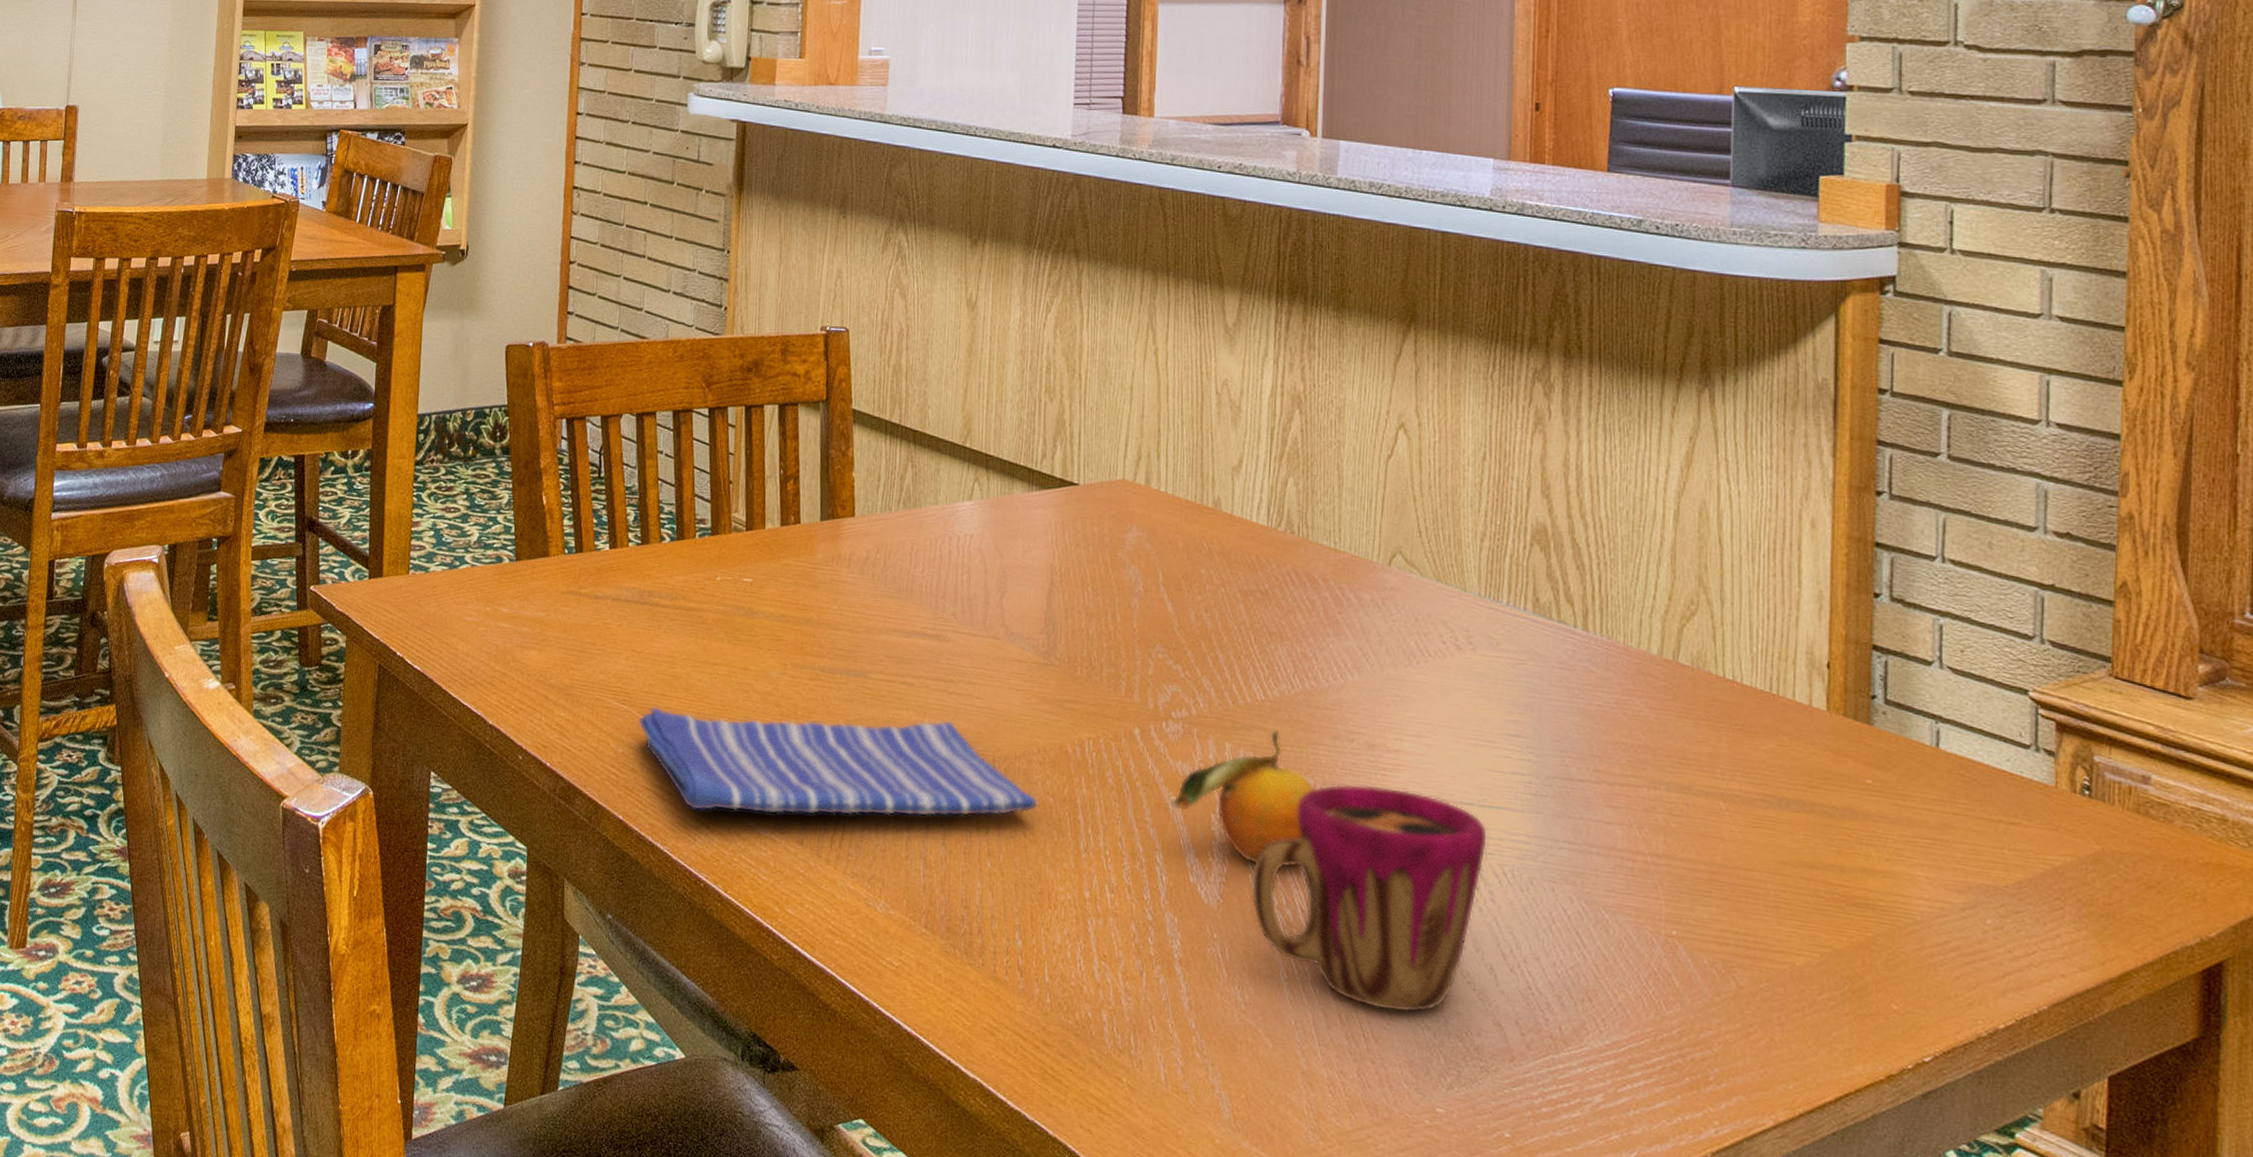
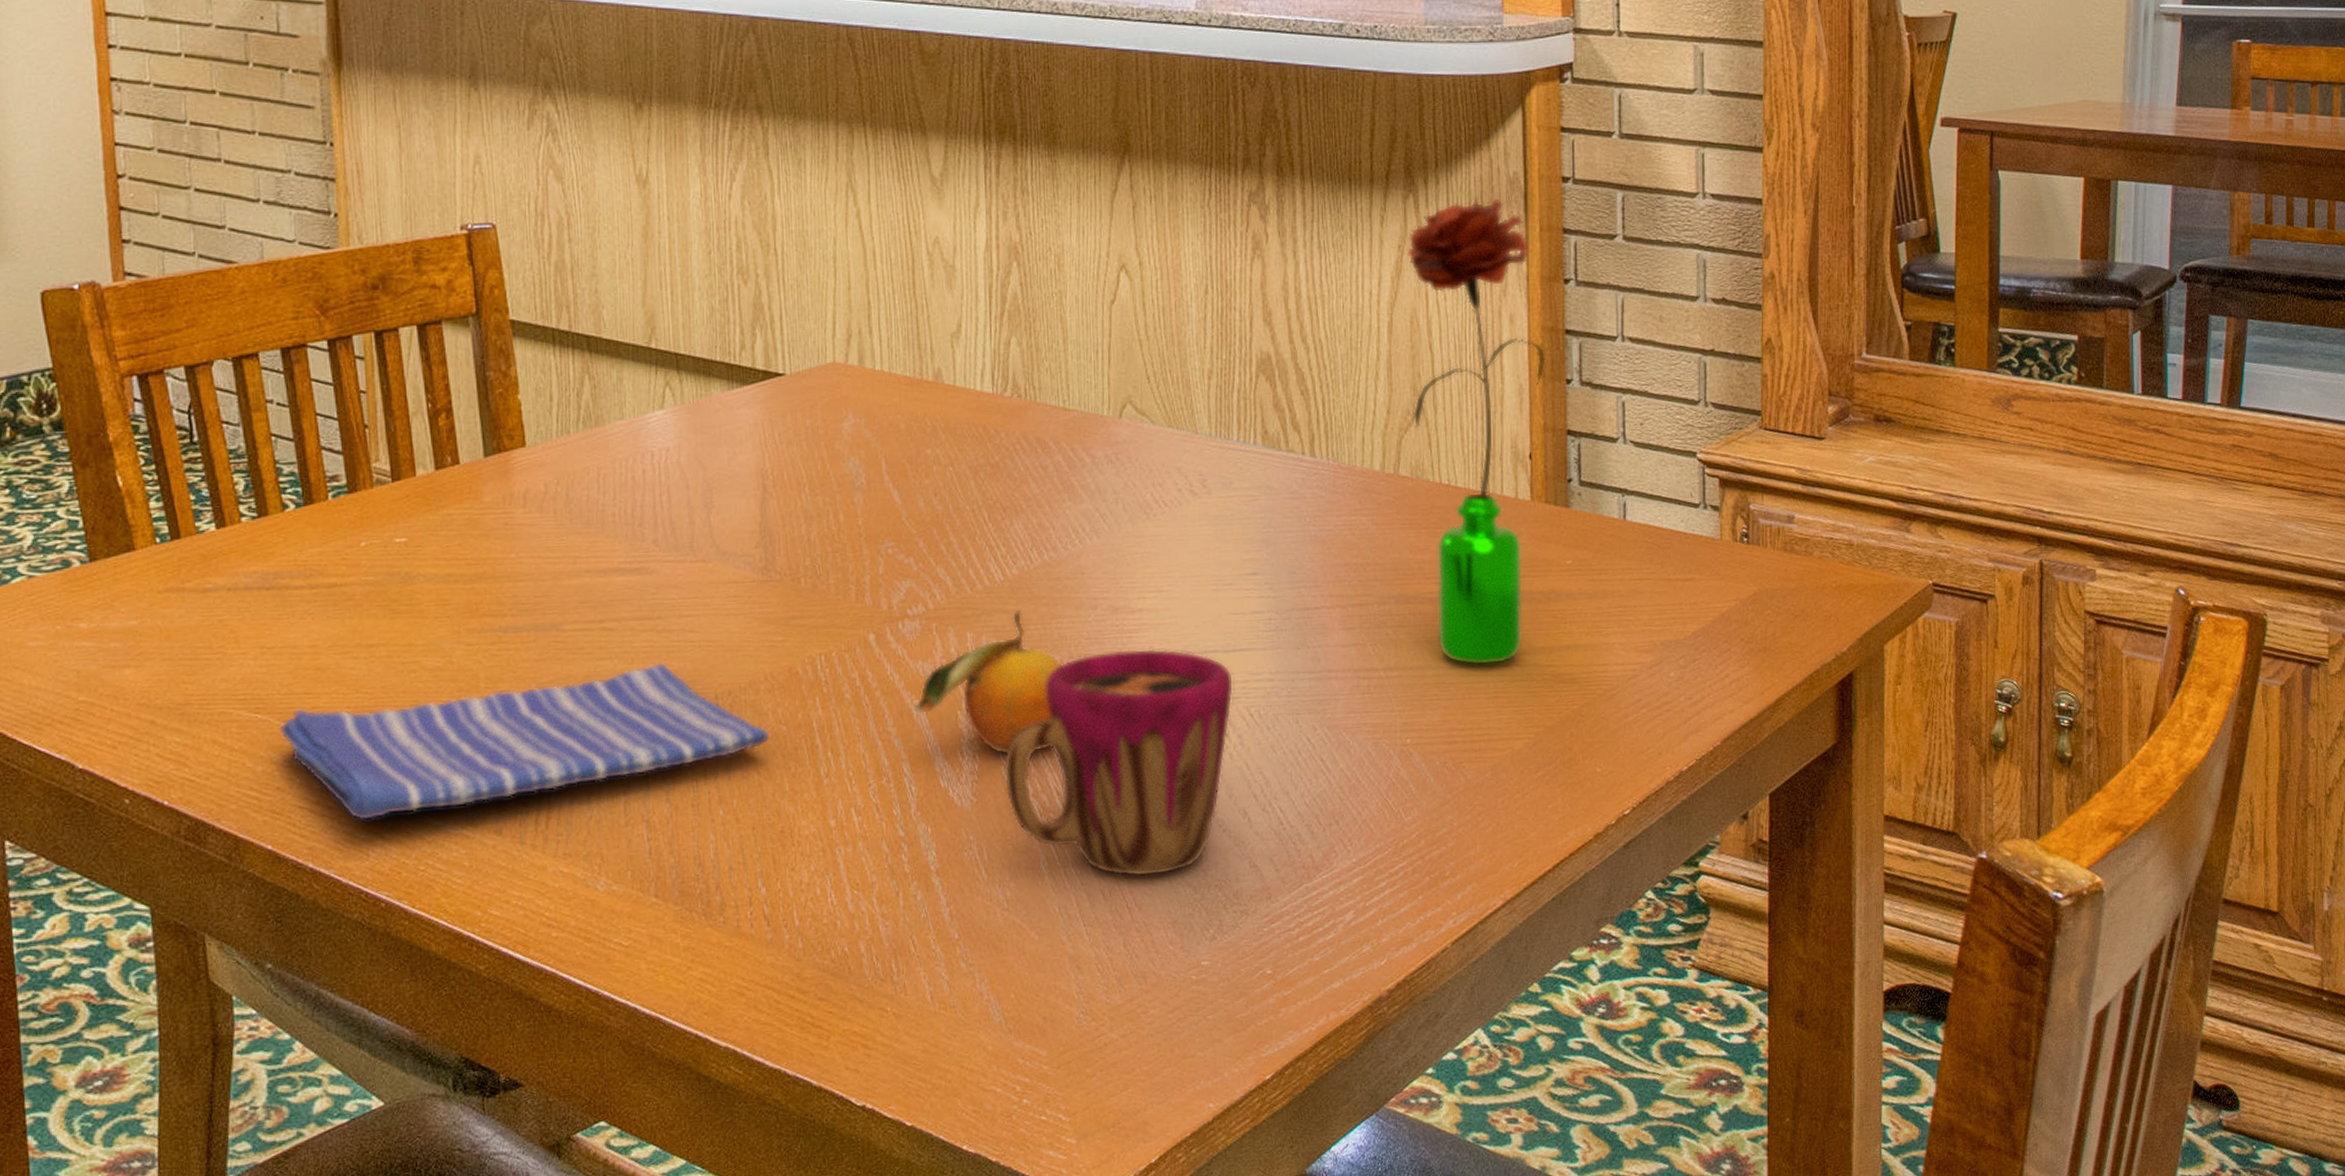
flower: none [1696,399,1851,873] -> present [1406,198,1546,666]

